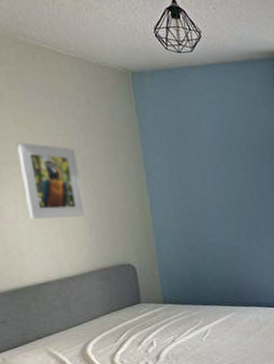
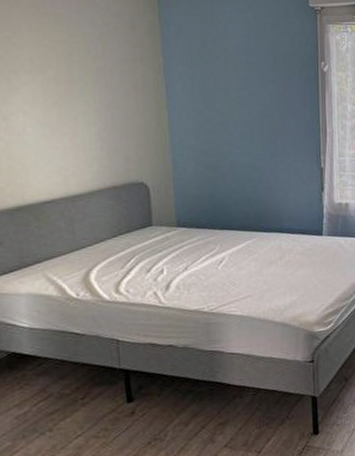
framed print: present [16,142,85,219] -> none [29,49,97,131]

